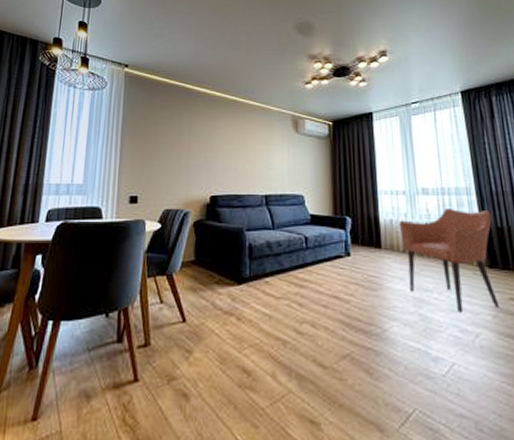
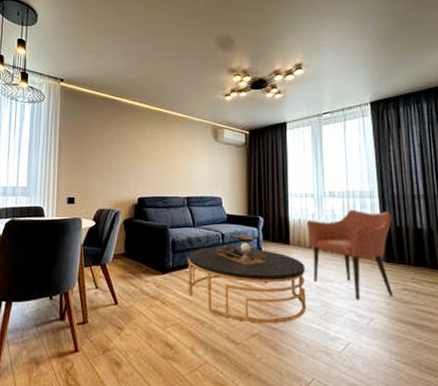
coffee table: none [267,238,404,343] -> present [188,235,307,324]

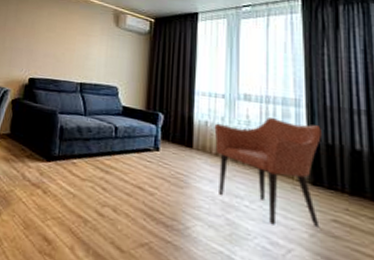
coffee table: present [188,235,307,324] -> none [72,130,210,237]

